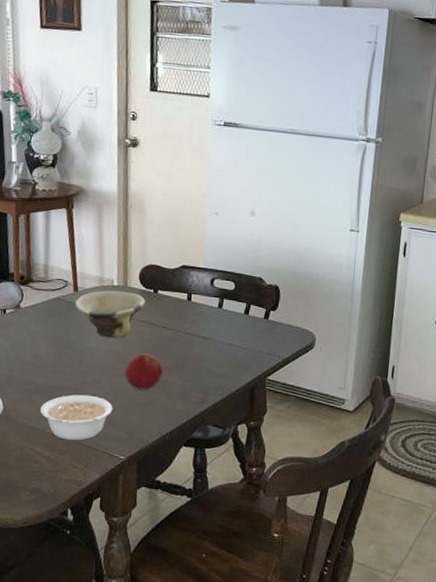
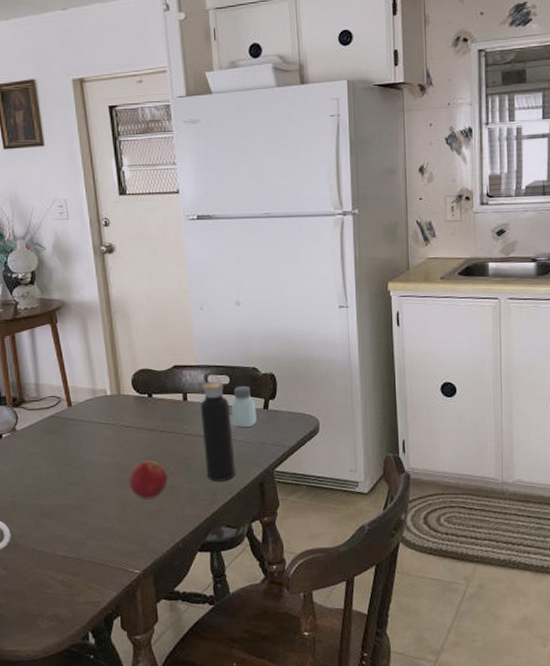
legume: present [40,394,113,441] -> none [48,511,122,561]
bowl: present [75,290,146,338] -> none [71,400,141,450]
water bottle: none [201,278,232,383] -> present [200,374,236,481]
saltshaker: none [232,293,257,335] -> present [231,385,257,428]

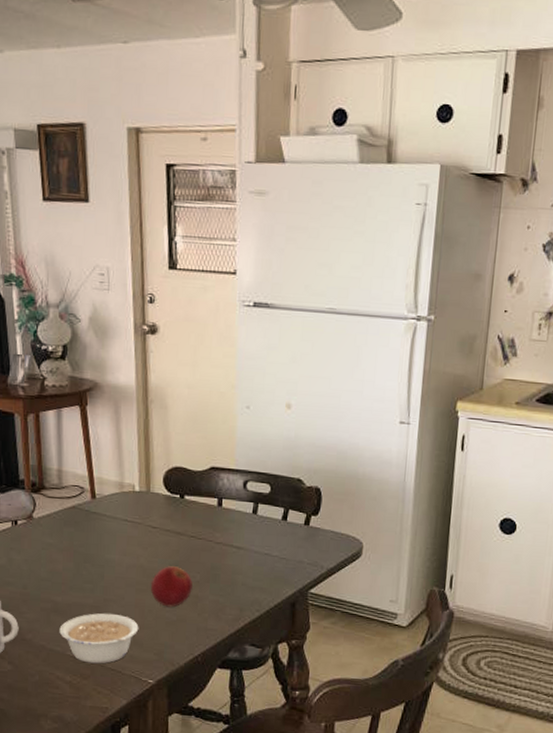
legume: none [48,511,122,561] -> present [59,613,139,664]
water bottle: present [200,374,236,481] -> none [235,481,268,597]
saltshaker: present [231,385,257,428] -> none [268,497,297,543]

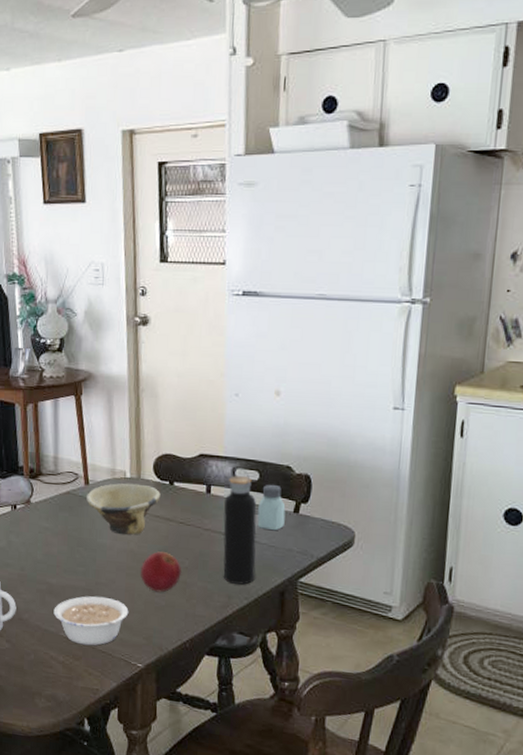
bowl: none [93,496,171,550] -> present [86,483,161,535]
water bottle: none [235,481,268,597] -> present [223,468,257,585]
saltshaker: none [268,497,297,543] -> present [257,484,286,531]

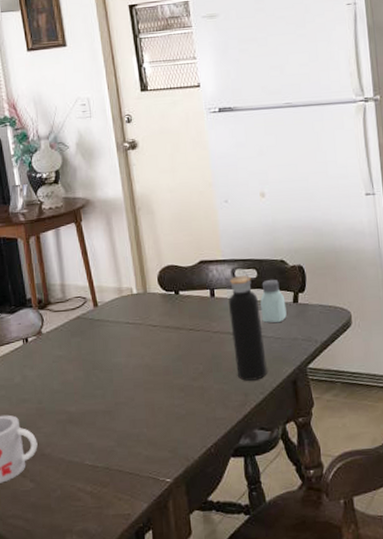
legume: present [53,596,129,646] -> none [76,416,151,470]
bowl: present [86,483,161,535] -> none [97,298,168,351]
apple: present [140,551,181,593] -> none [157,361,197,402]

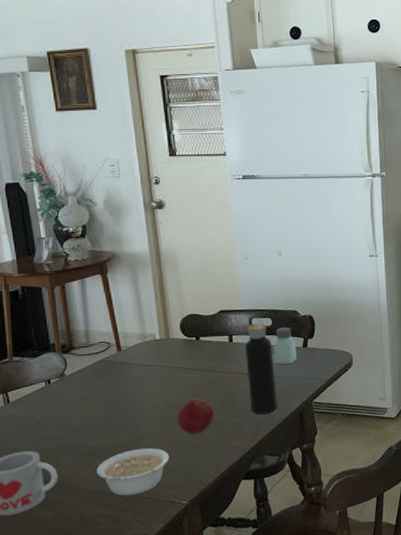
legume: none [76,416,151,470] -> present [96,448,170,496]
apple: none [157,361,197,402] -> present [176,398,214,435]

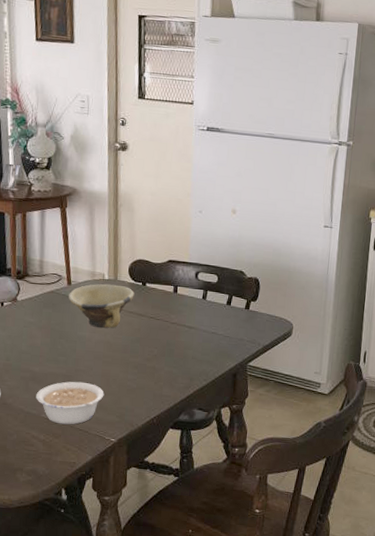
bowl: none [120,343,189,390] -> present [69,283,135,329]
apple: present [176,398,214,435] -> none [115,342,151,377]
water bottle: present [244,317,277,414] -> none [186,272,215,369]
saltshaker: present [274,327,297,365] -> none [215,285,239,324]

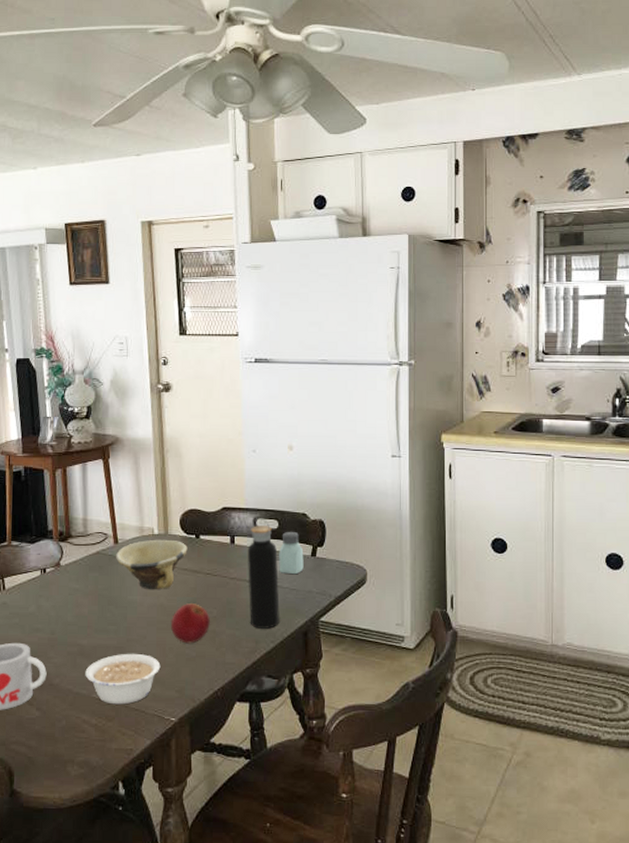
apple: none [115,342,151,377] -> present [170,603,210,644]
water bottle: none [186,272,215,369] -> present [247,518,280,629]
saltshaker: none [215,285,239,324] -> present [279,531,304,575]

